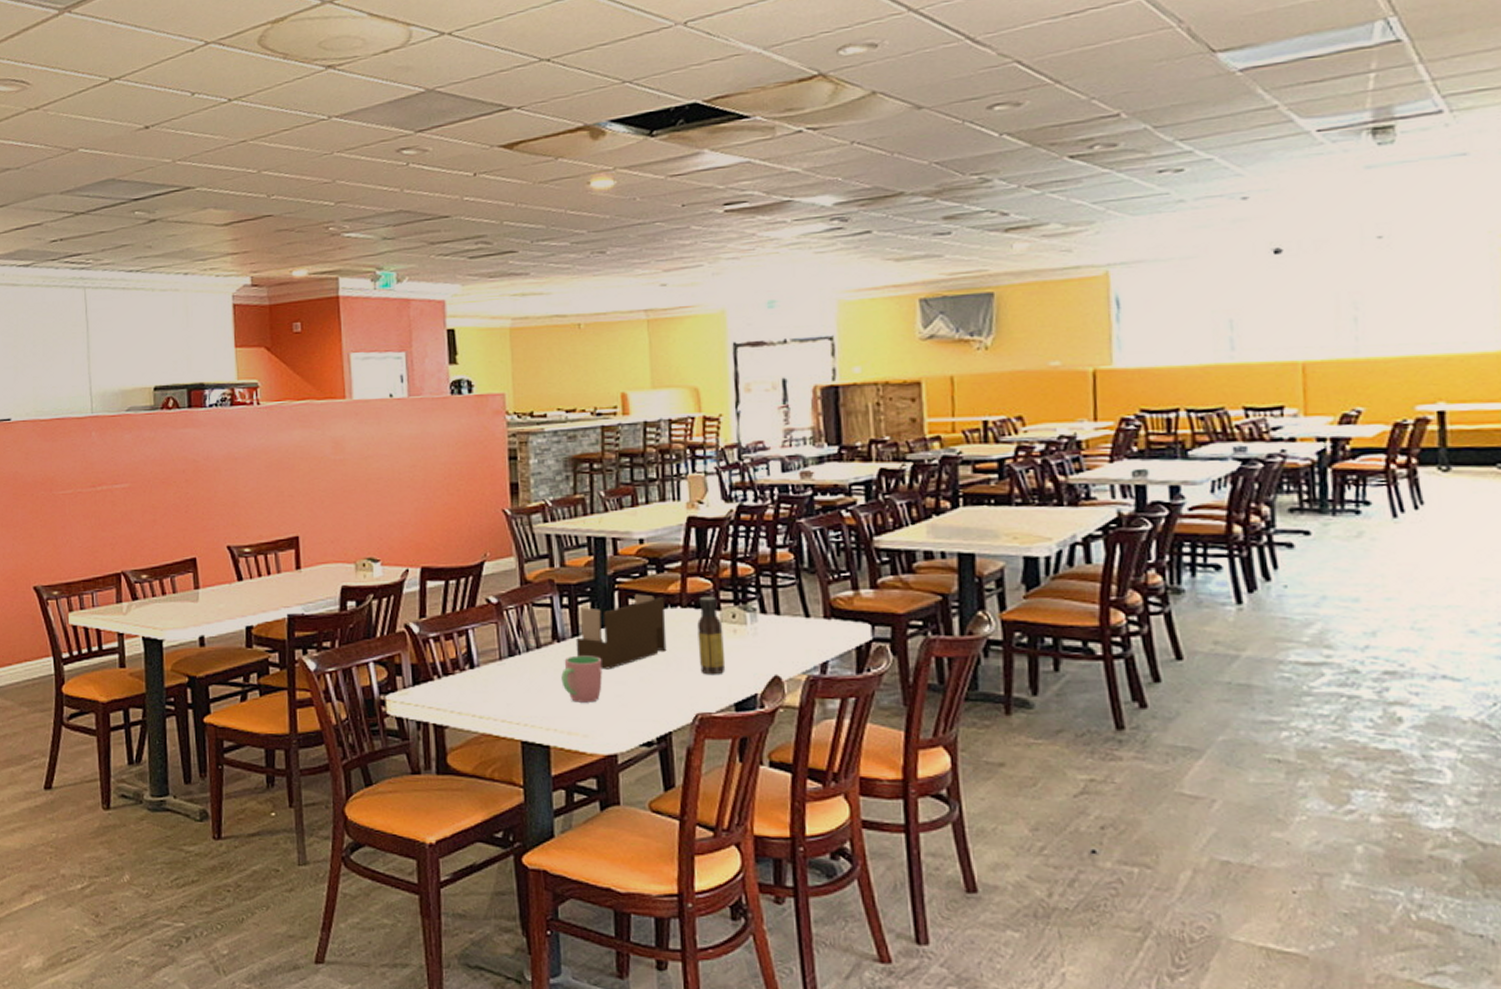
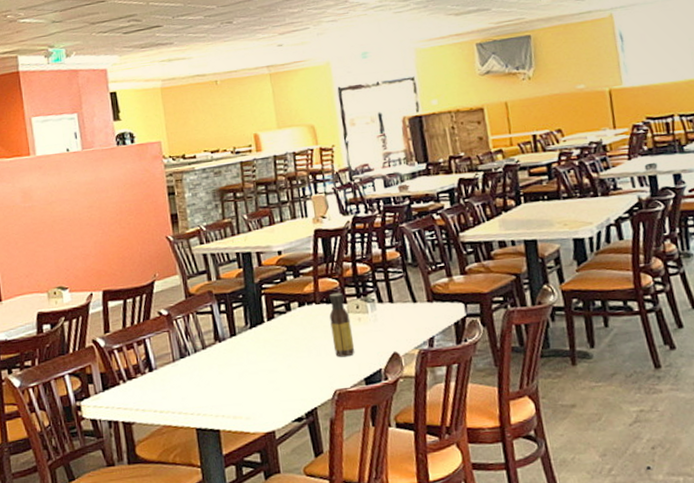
cup: present [561,655,603,703] -> none [224,350,258,391]
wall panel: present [576,594,667,670] -> none [233,296,307,361]

